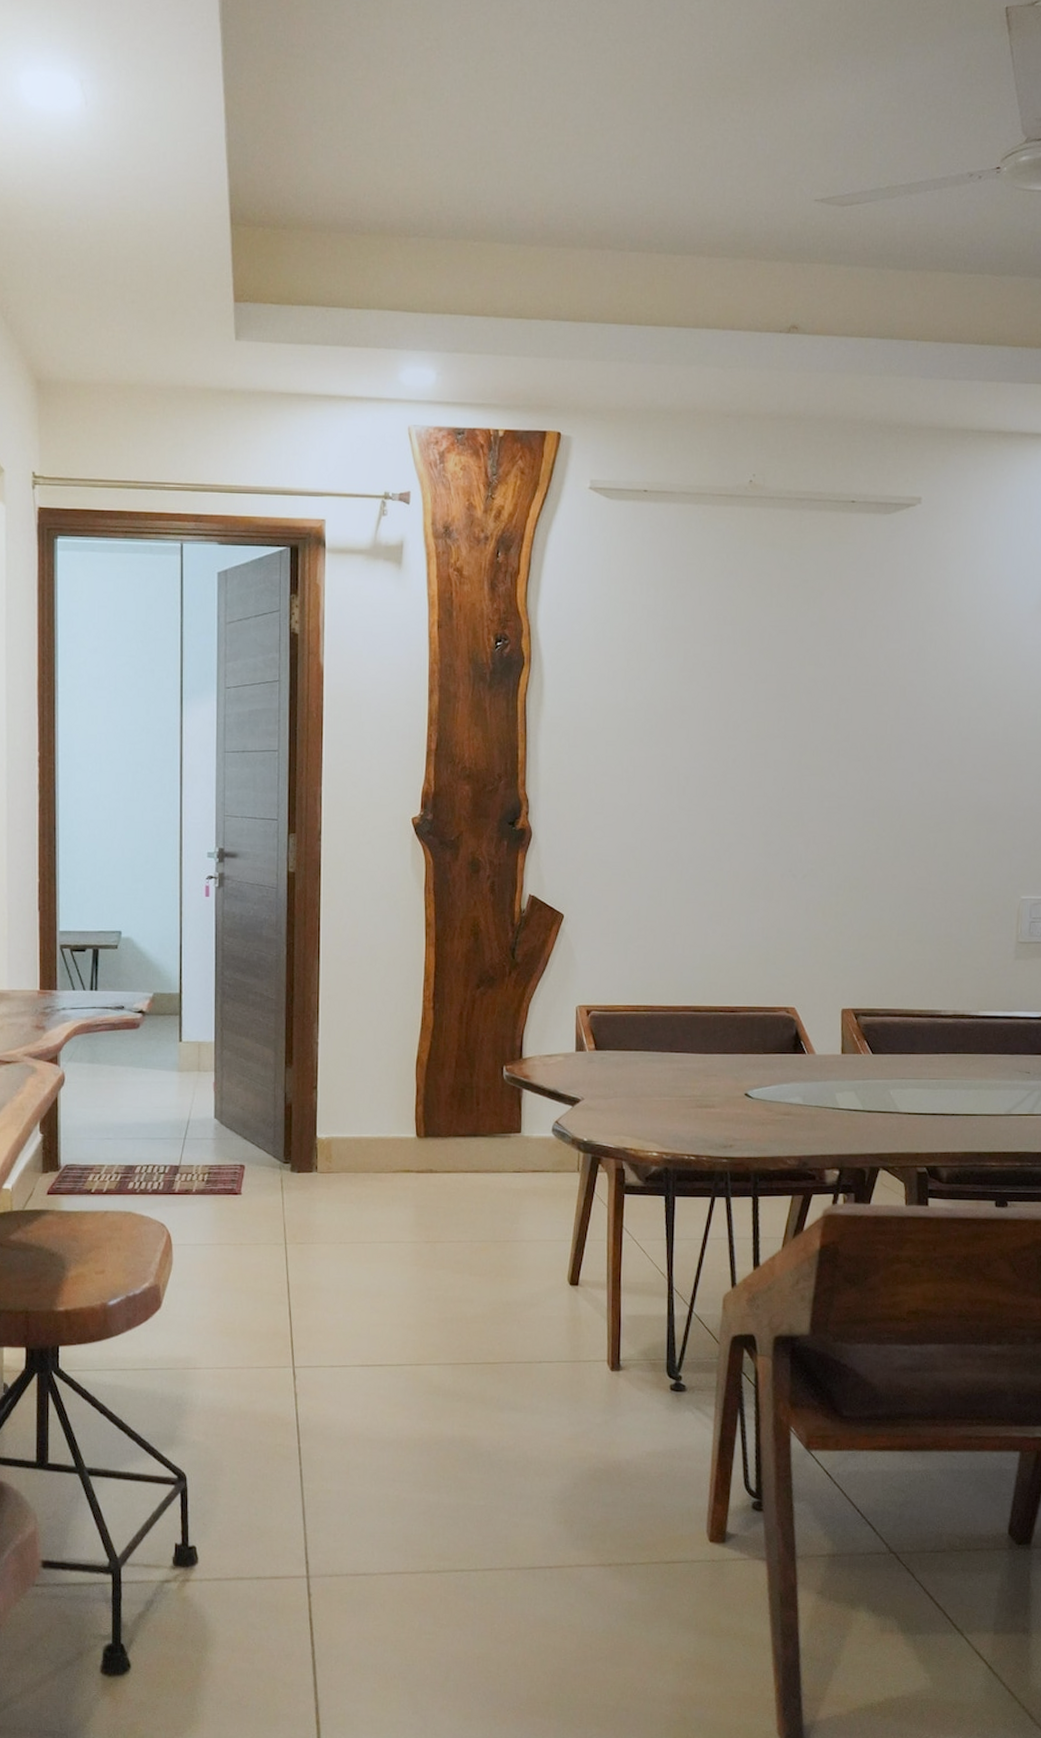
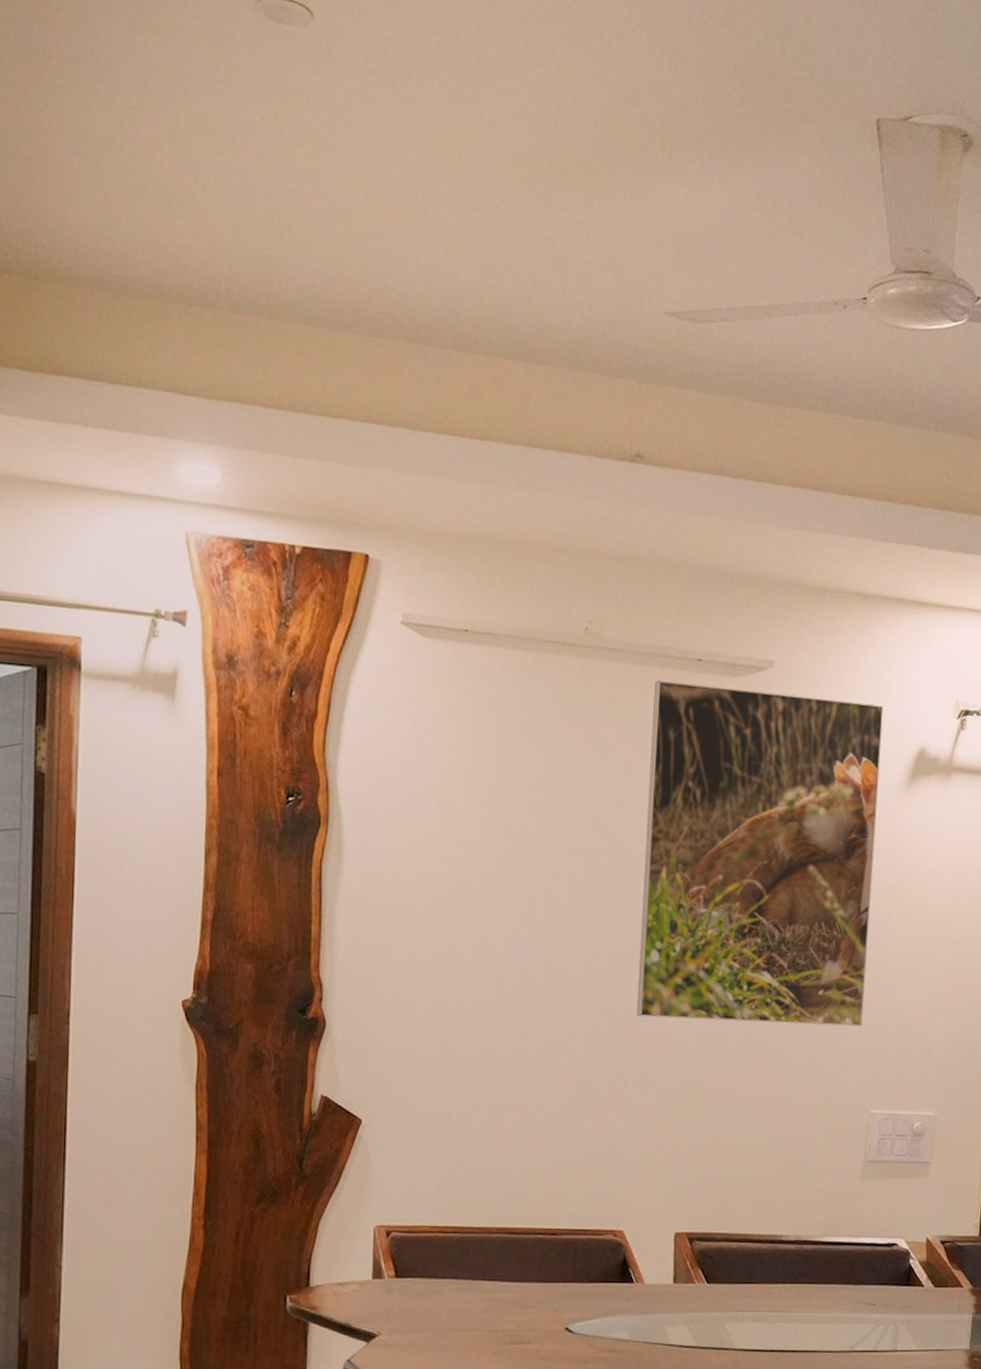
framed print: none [802,522,1025,821] -> present [636,680,884,1027]

